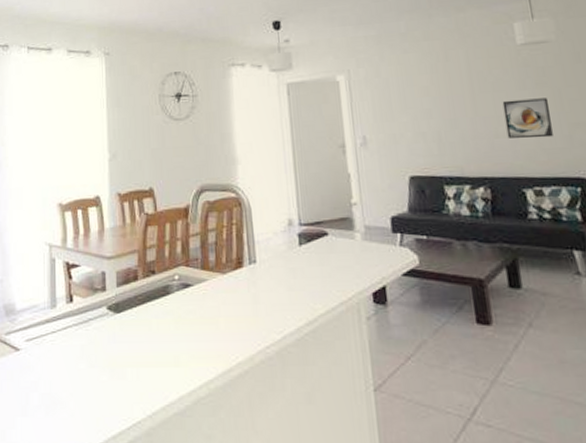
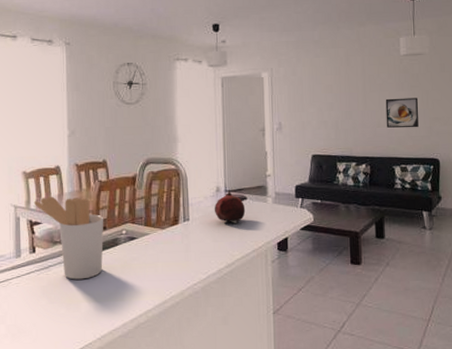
utensil holder: none [72,233,152,338] -> present [35,196,104,280]
fruit: none [287,222,328,268] -> present [215,189,246,224]

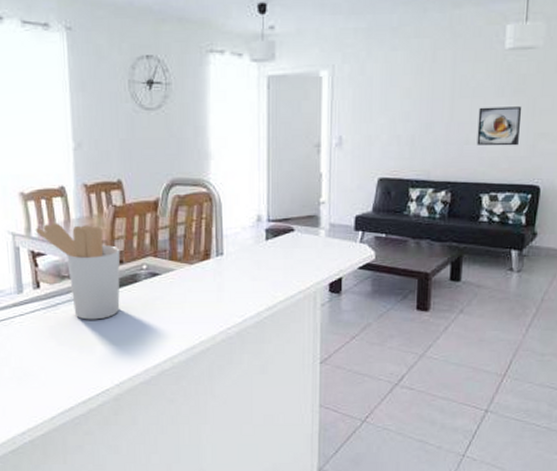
fruit: present [215,189,246,224] -> none [255,219,292,261]

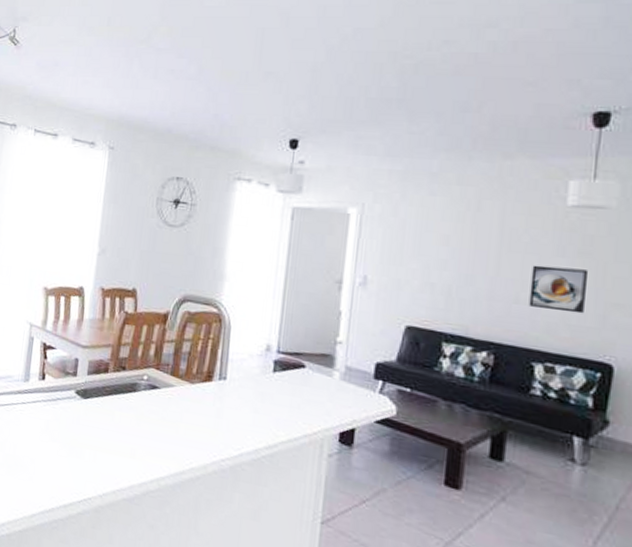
utensil holder: present [36,223,120,320] -> none [51,319,125,423]

